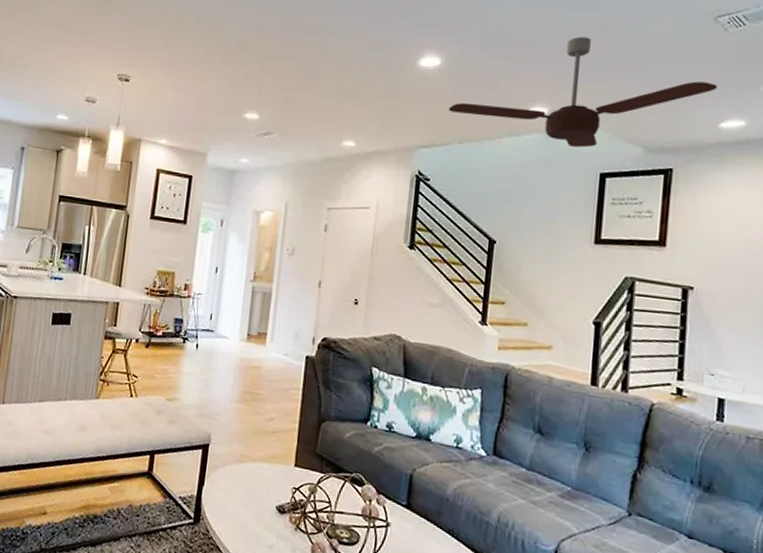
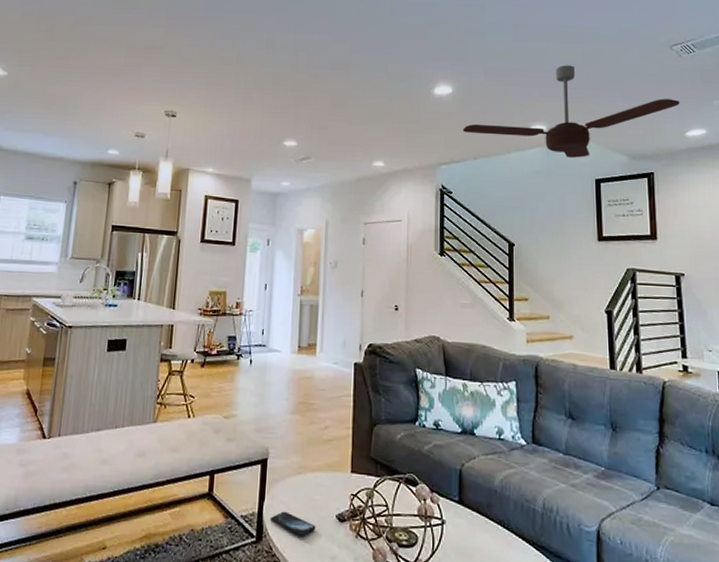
smartphone: none [209,497,255,523] -> present [270,511,316,536]

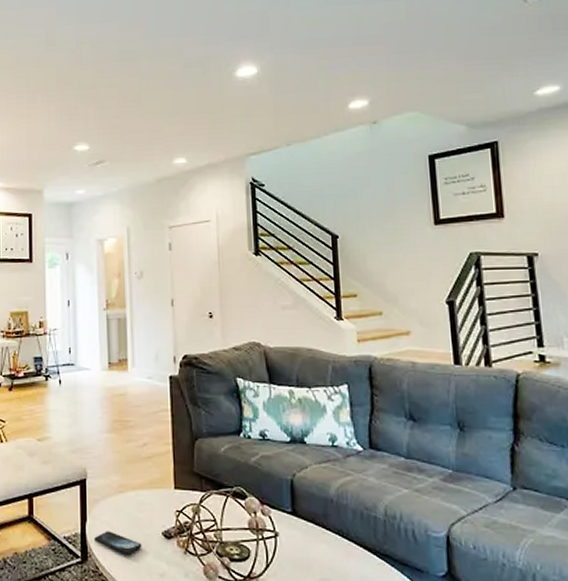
ceiling fan: present [462,65,680,158] -> none [271,26,527,134]

